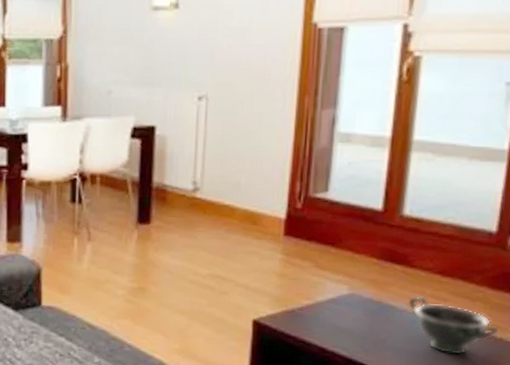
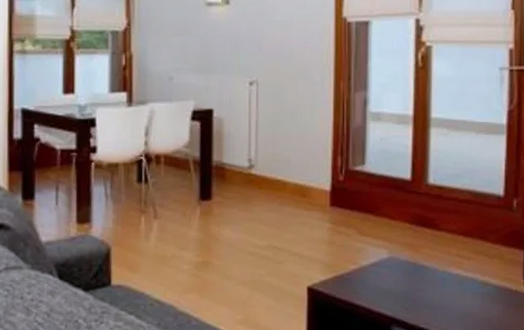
bowl: present [408,296,499,355] -> none [438,256,514,308]

